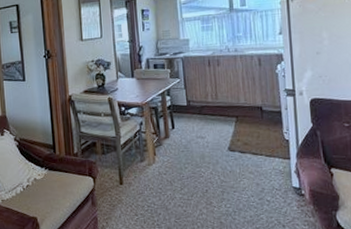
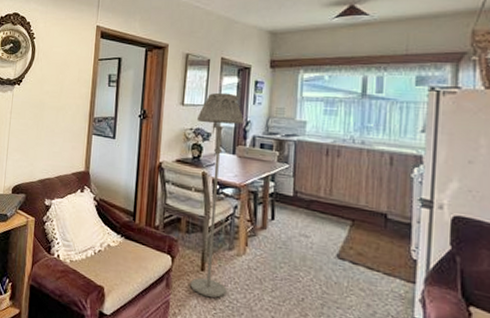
floor lamp: none [96,23,144,206] -> present [190,92,245,298]

